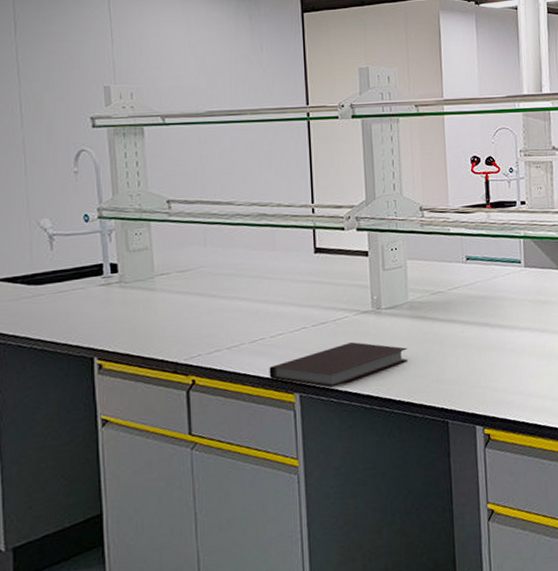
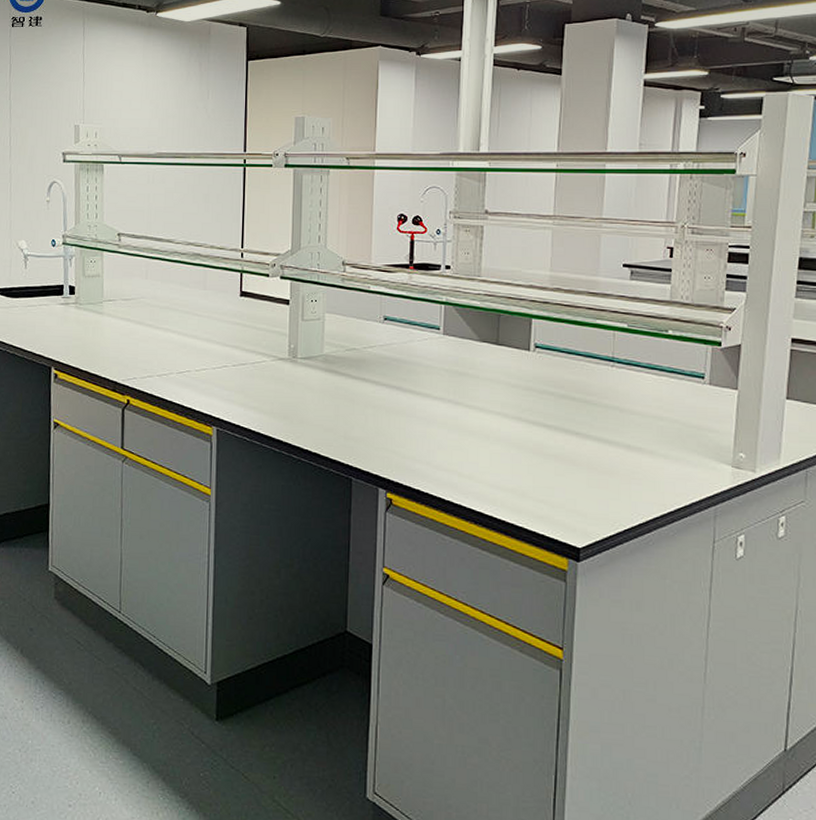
notebook: present [269,342,409,388] -> none [192,386,319,427]

